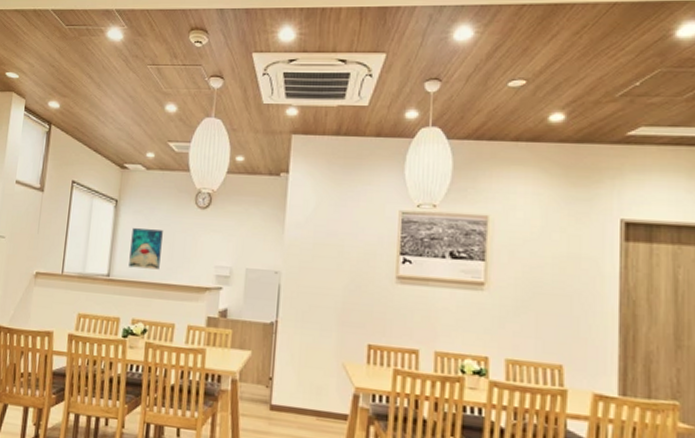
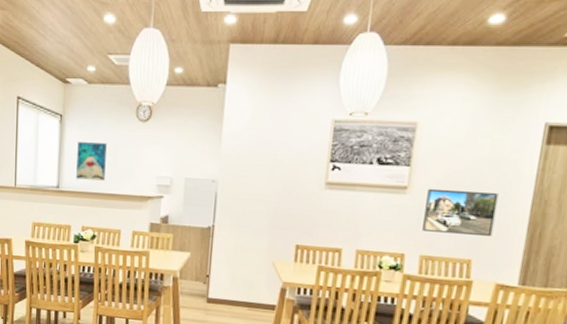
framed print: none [505,285,583,339] -> present [422,188,499,236]

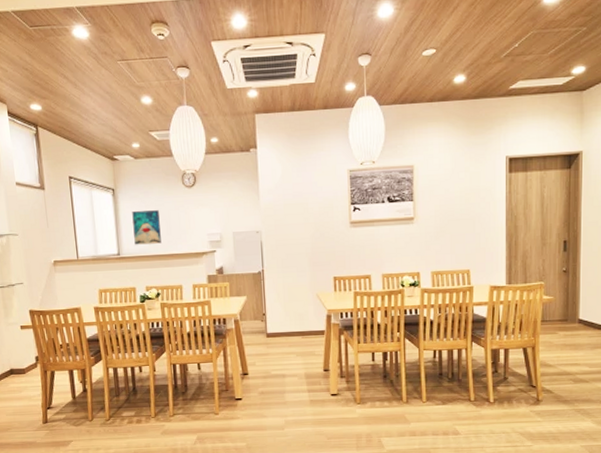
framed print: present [422,188,499,236] -> none [430,215,482,252]

